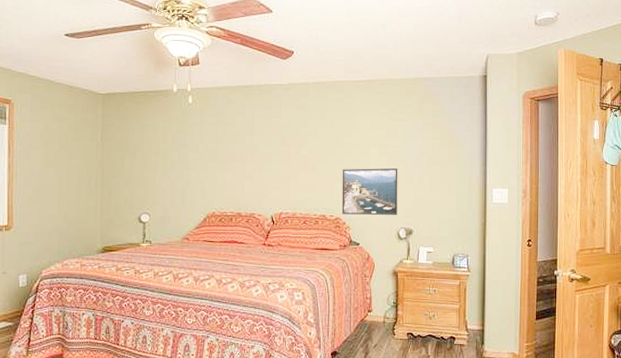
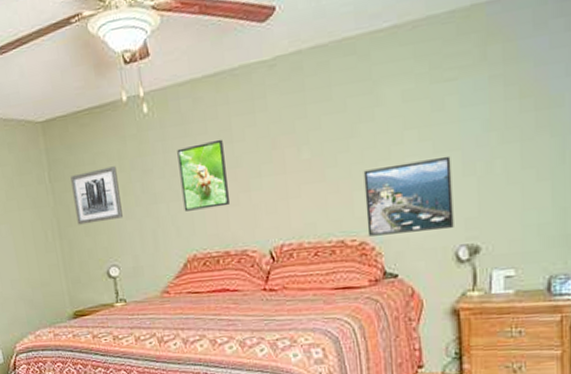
wall art: none [120,137,160,178] -> present [70,166,123,225]
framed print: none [210,131,247,179] -> present [177,139,231,212]

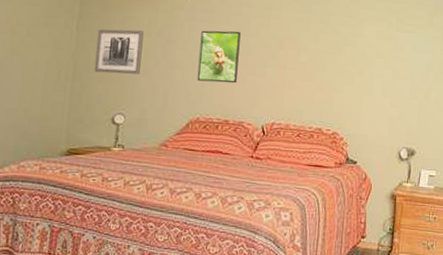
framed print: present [363,155,454,236] -> none [339,79,404,133]

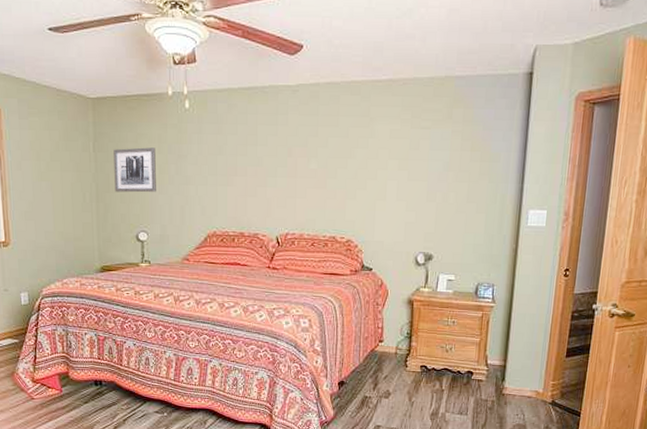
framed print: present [197,30,241,84] -> none [210,141,250,196]

